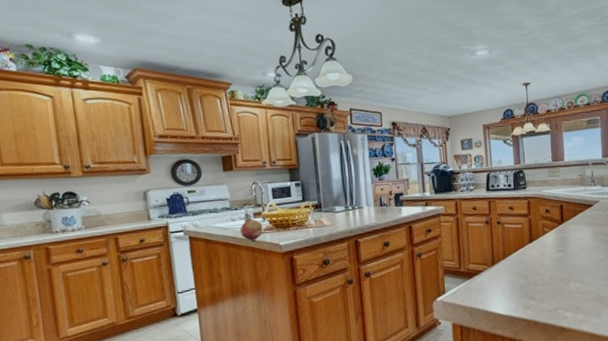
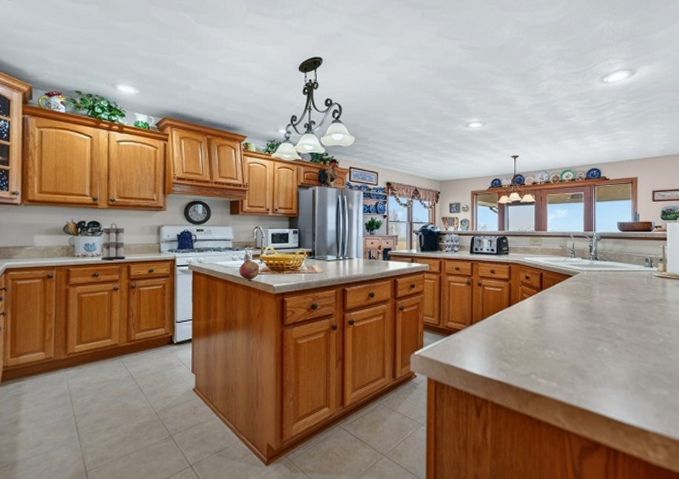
spice rack: none [81,192,112,234] -> present [101,223,126,260]

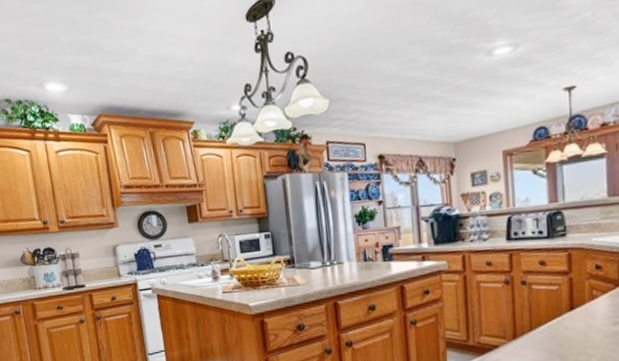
fruit: present [239,261,260,280] -> none [207,277,231,301]

